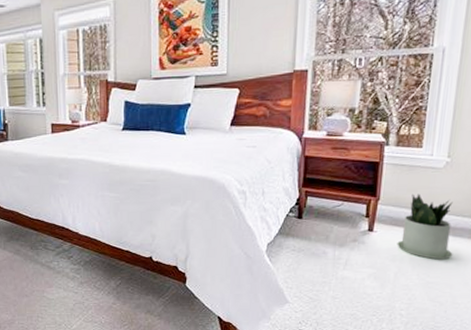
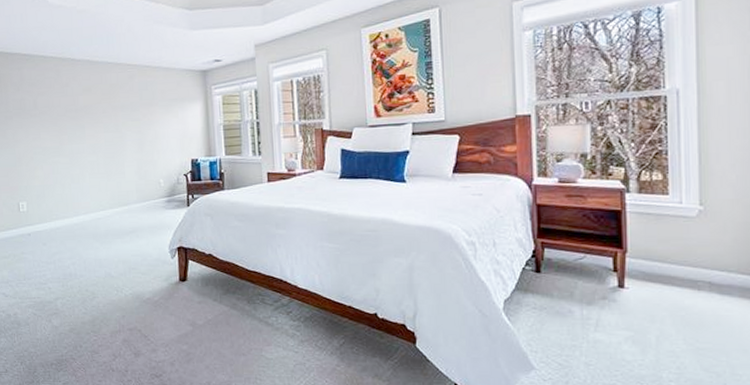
planter: present [397,193,453,260] -> none [654,245,723,322]

